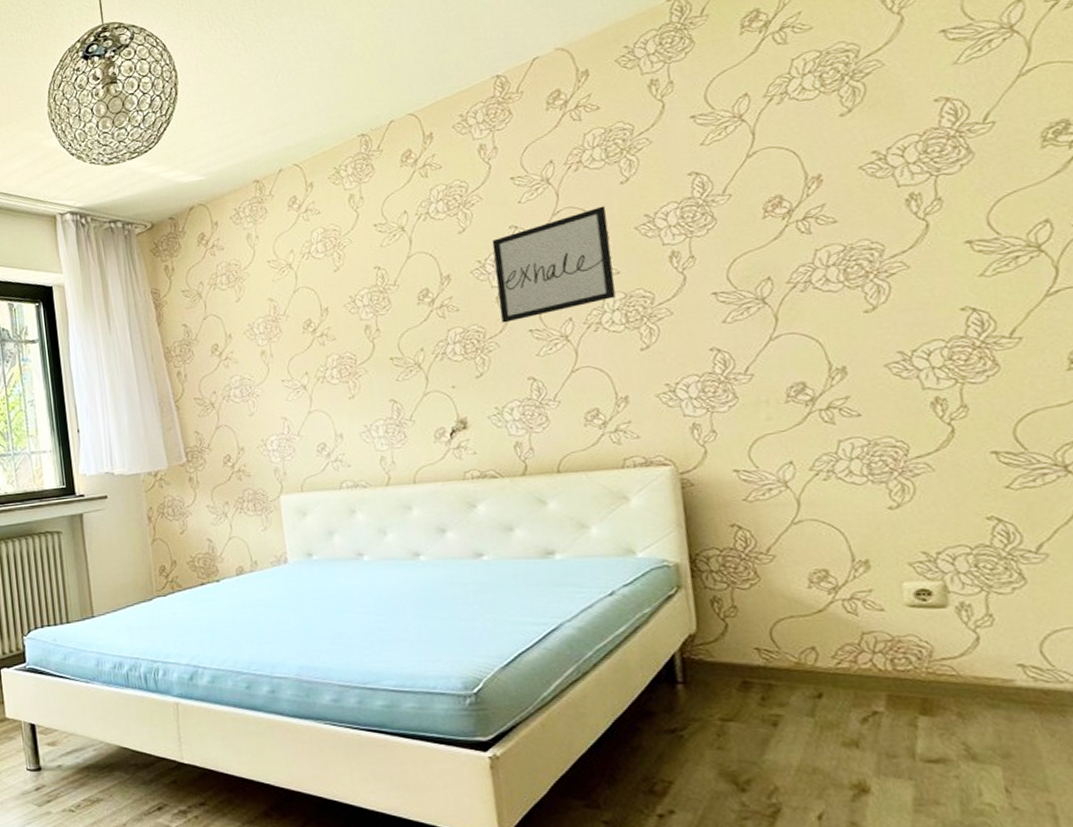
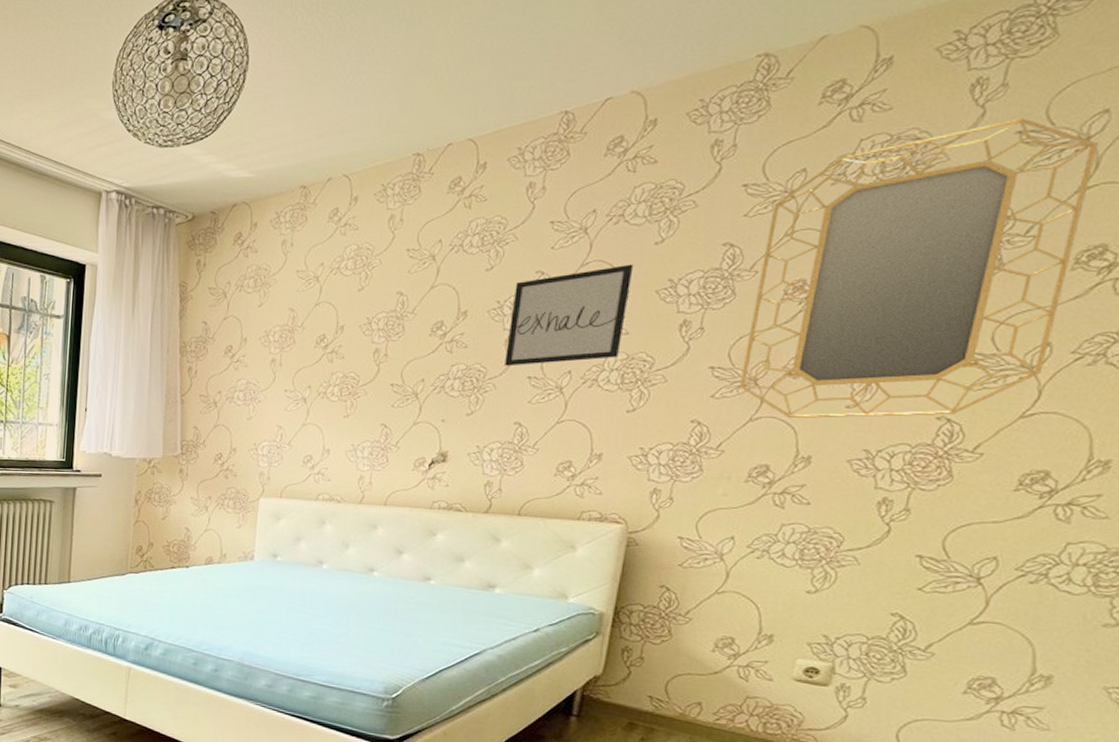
home mirror: none [726,18,1051,332] -> present [740,118,1098,419]

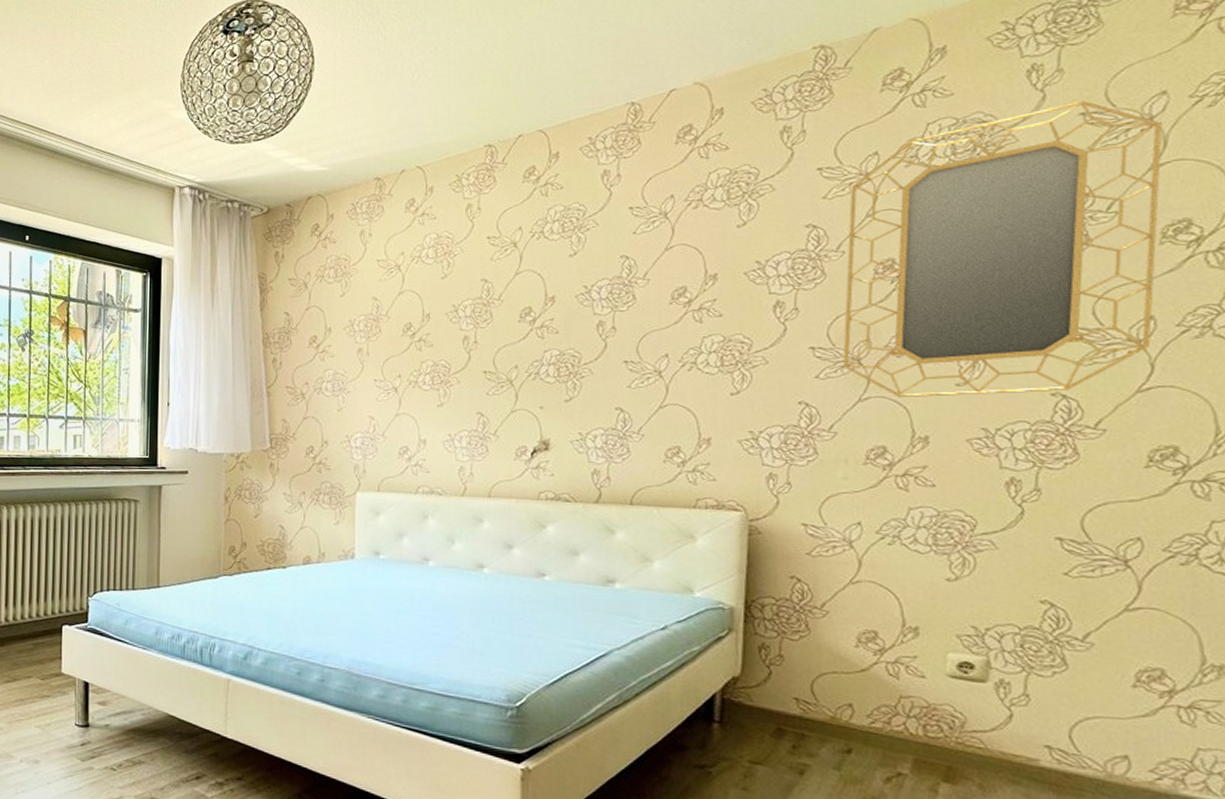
wall art: present [505,264,634,366] -> none [599,247,719,351]

